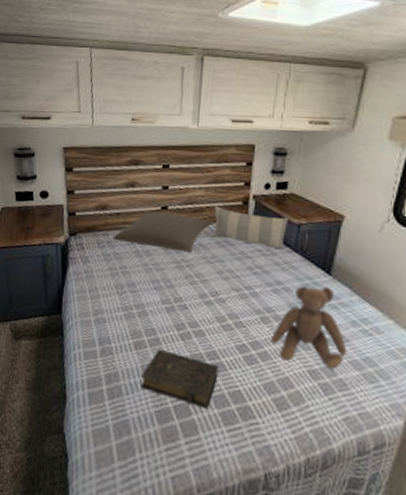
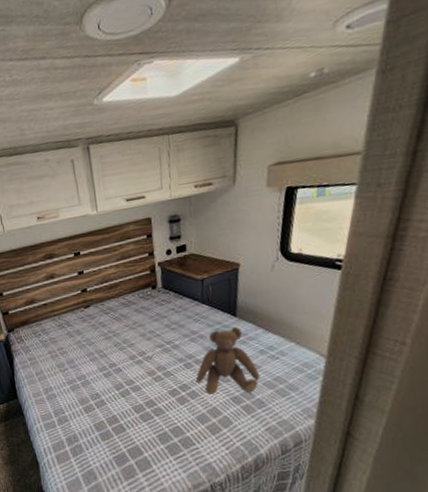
pillow: present [112,211,213,253] -> none [45,292,128,328]
book: present [140,349,219,409] -> none [96,408,159,447]
pillow: present [212,205,288,250] -> none [126,275,193,307]

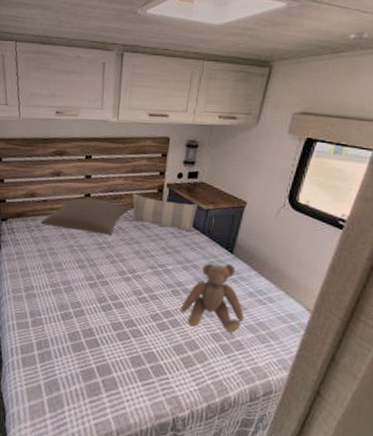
pillow: none [45,292,128,328] -> present [40,198,131,236]
pillow: none [126,275,193,307] -> present [130,193,198,233]

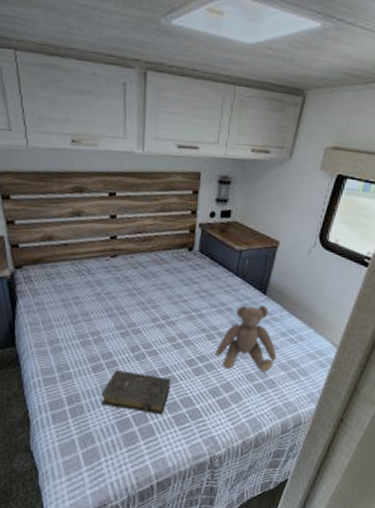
pillow: present [40,198,131,236] -> none [62,241,162,281]
book: none [68,319,136,368] -> present [101,370,171,415]
pillow: present [130,193,198,233] -> none [161,234,231,275]

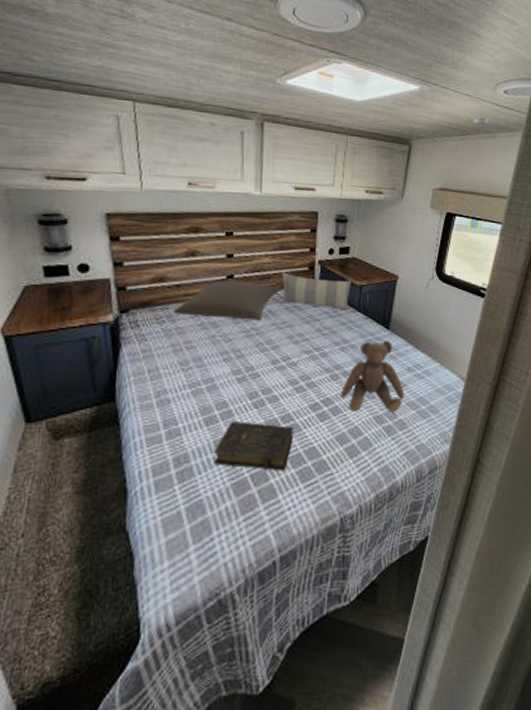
pillow: none [62,241,162,281] -> present [173,281,281,321]
pillow: none [161,234,231,275] -> present [281,272,351,311]

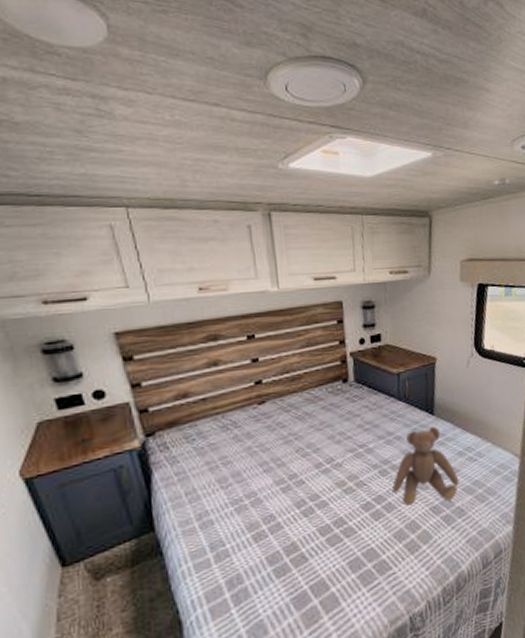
pillow: present [173,281,281,321] -> none [202,386,315,430]
book: present [214,421,294,471] -> none [268,530,349,581]
pillow: present [281,272,351,311] -> none [313,369,389,403]

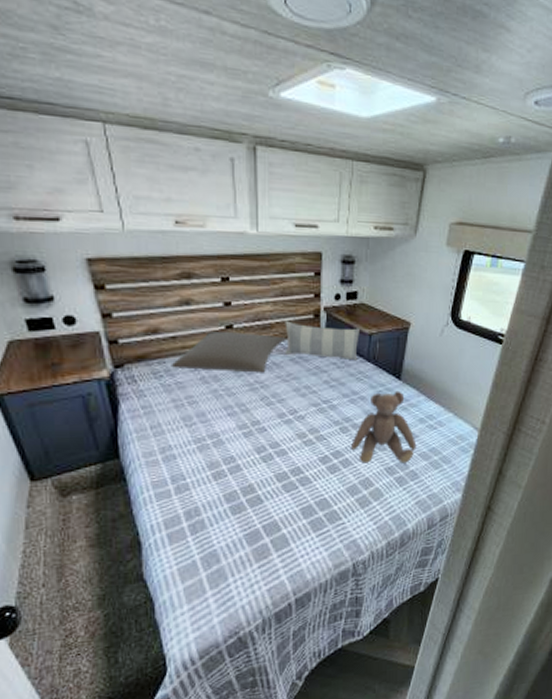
pillow: none [202,386,315,430] -> present [171,332,285,373]
pillow: none [313,369,389,403] -> present [285,320,360,361]

